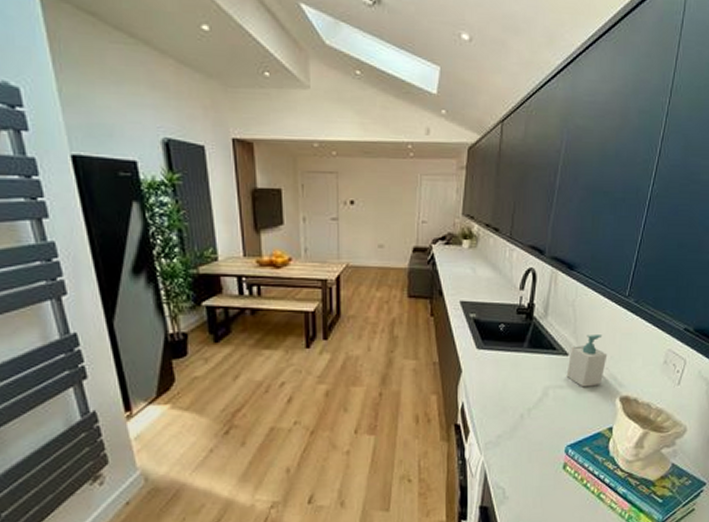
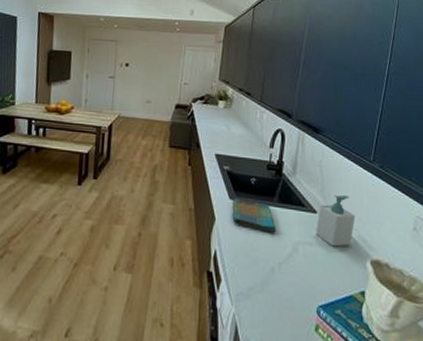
dish towel: none [480,347,526,380] -> present [232,198,276,233]

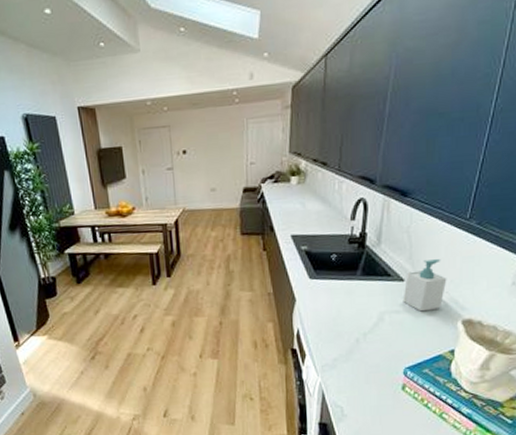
dish towel: present [232,198,276,233] -> none [313,276,360,306]

